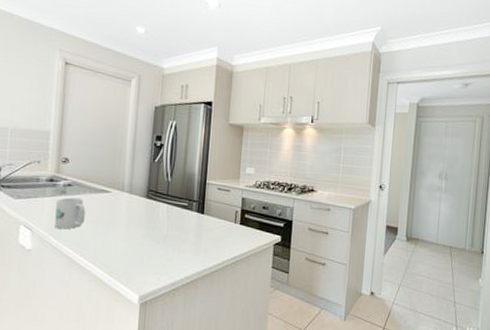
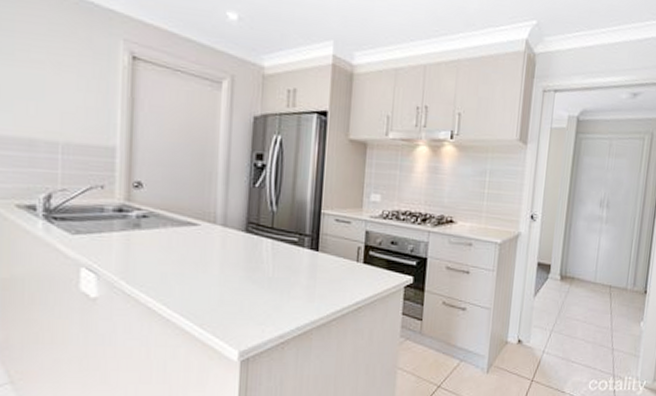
mug: present [55,197,86,230] -> none [127,232,167,272]

